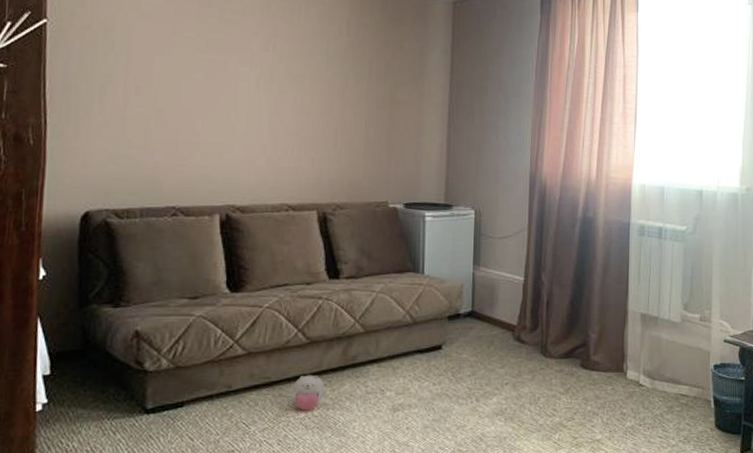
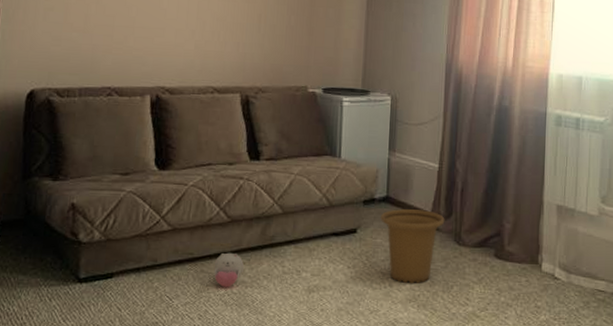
basket: none [465,323,531,398] -> present [380,209,445,284]

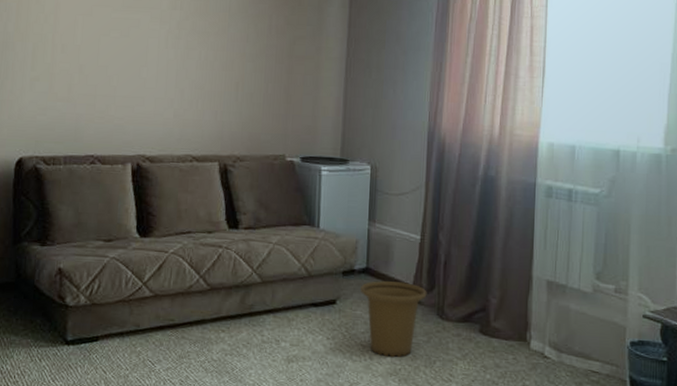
plush toy: present [213,252,245,287] -> none [194,320,224,355]

